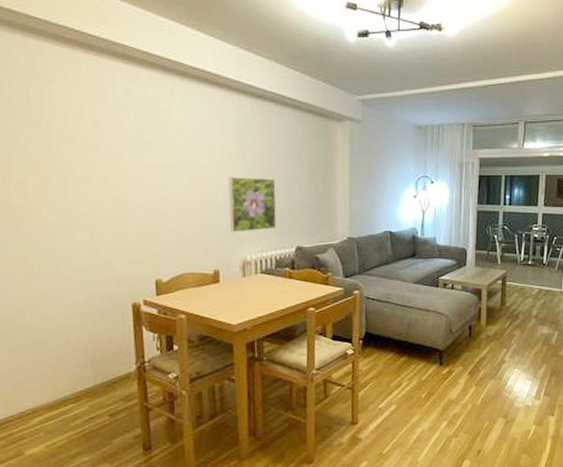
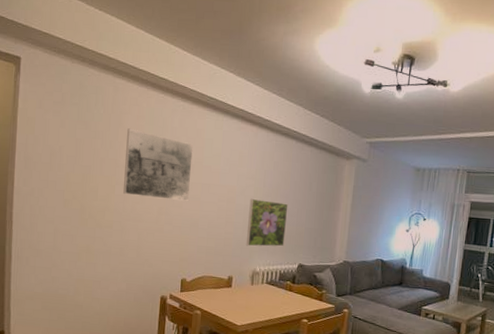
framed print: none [54,102,152,188] -> present [123,128,193,202]

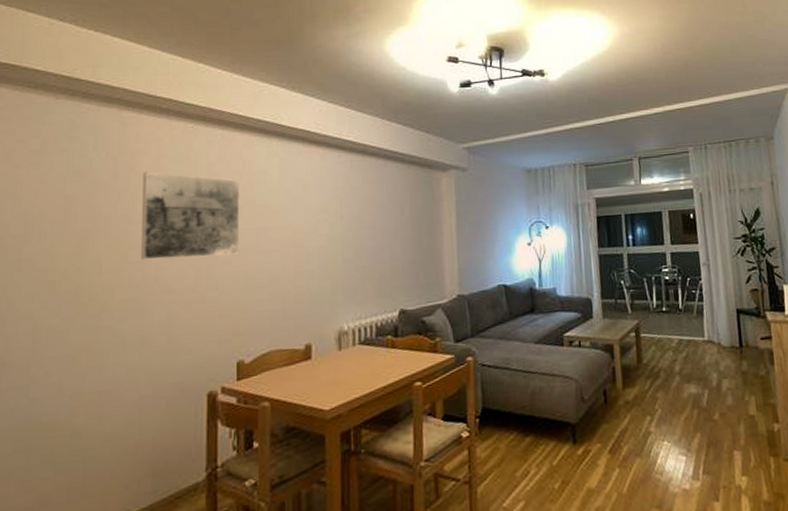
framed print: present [245,198,289,247] -> none [324,235,377,300]

